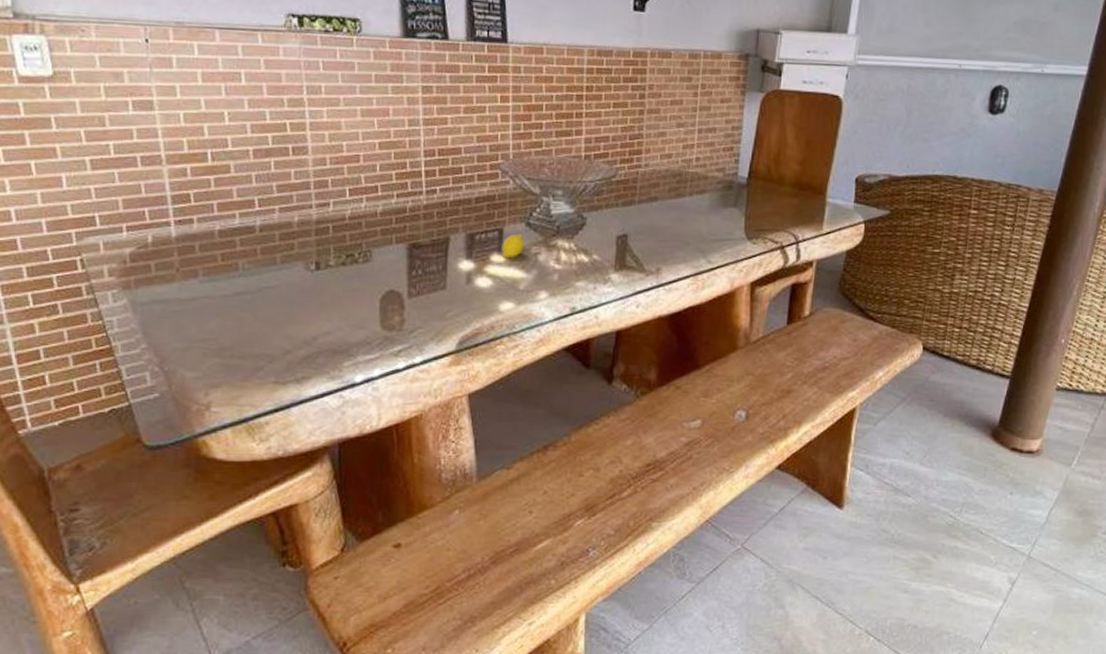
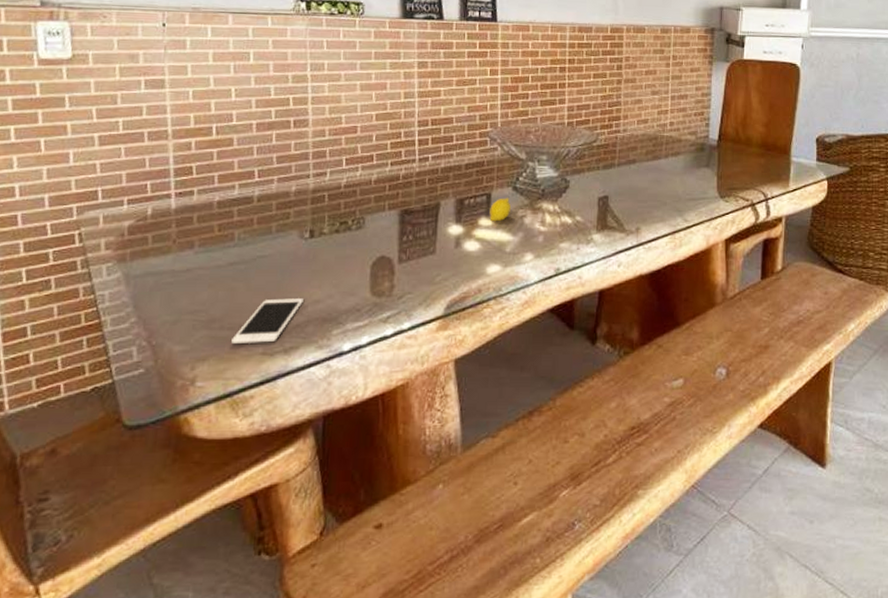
cell phone: none [243,329,313,372] -> present [231,298,304,343]

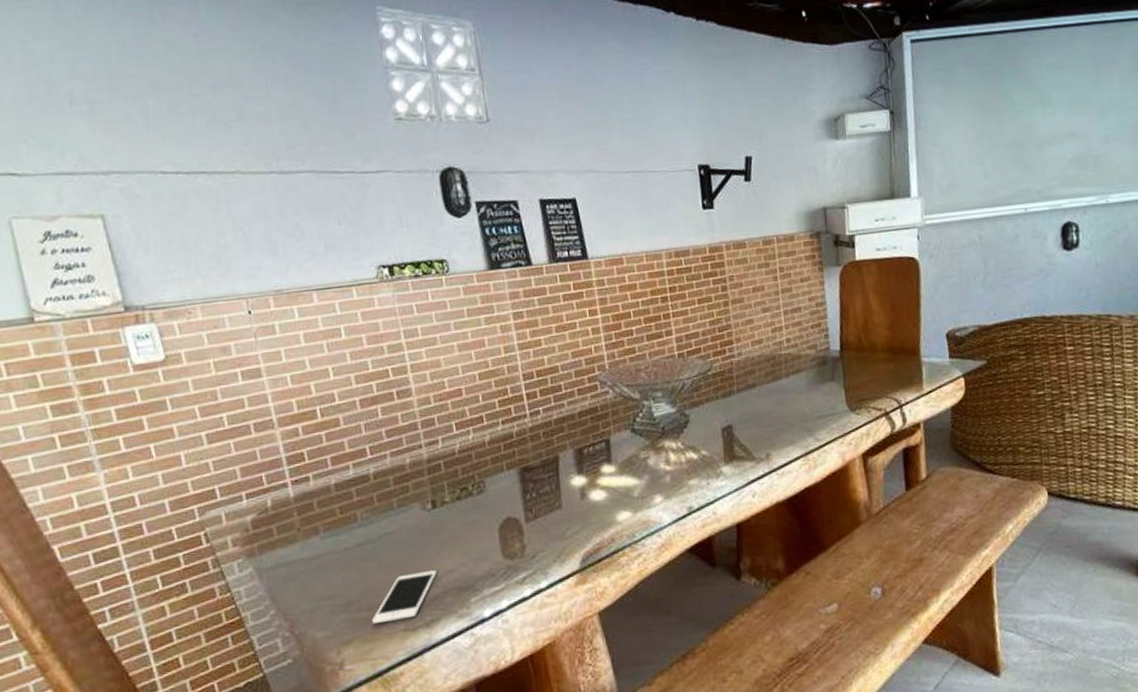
fruit: present [489,198,512,221] -> none [610,441,633,467]

